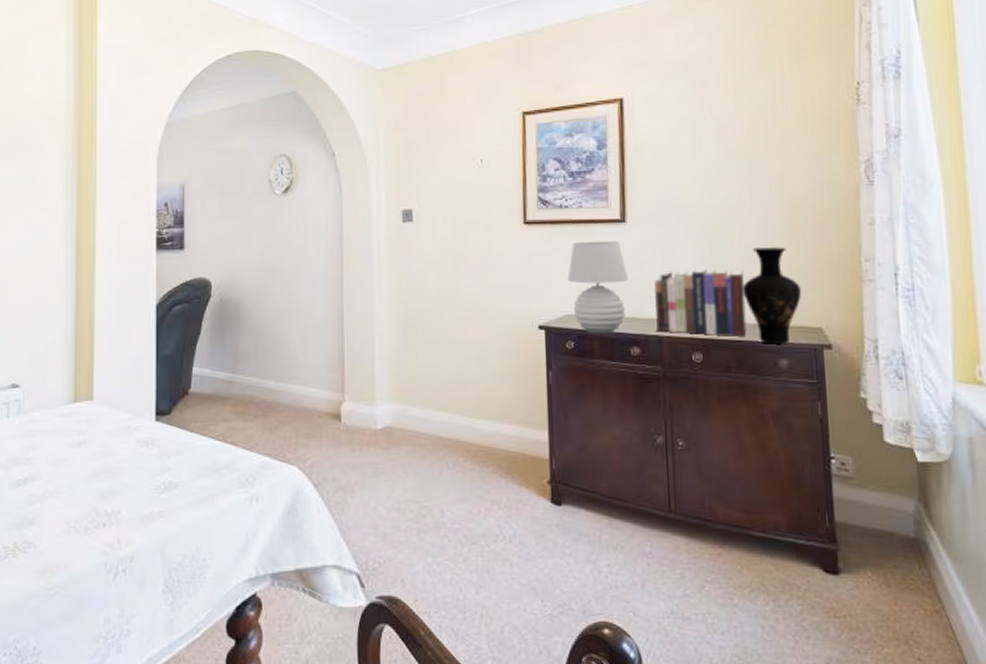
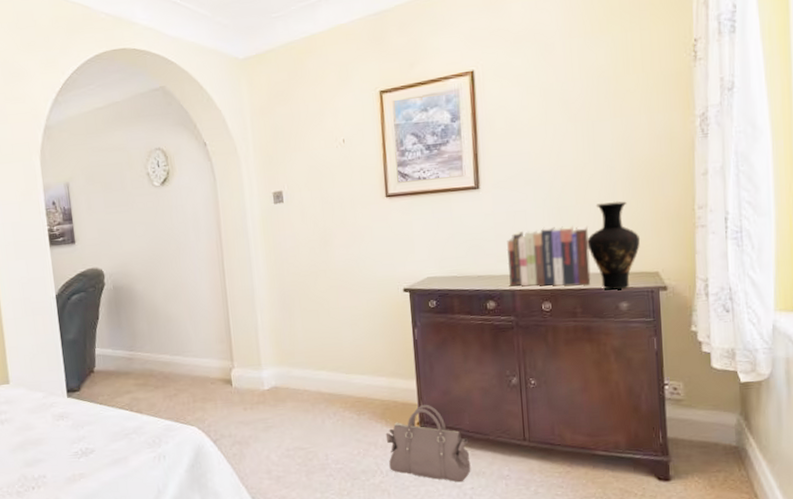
shoulder bag: none [511,460,608,557] -> present [385,404,471,483]
table lamp: present [567,240,629,335] -> none [428,206,484,293]

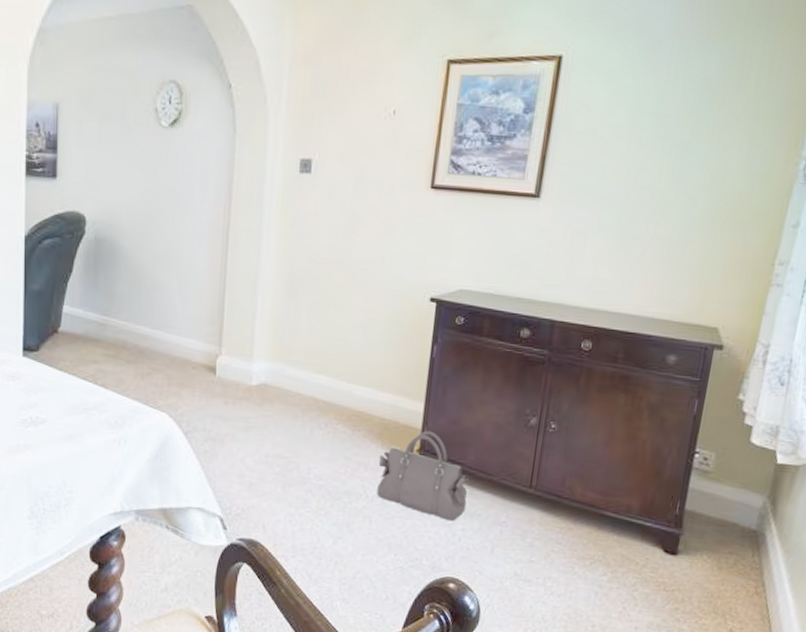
books: present [506,225,591,287] -> none [551,254,652,330]
vase: present [587,201,641,291] -> none [646,239,707,342]

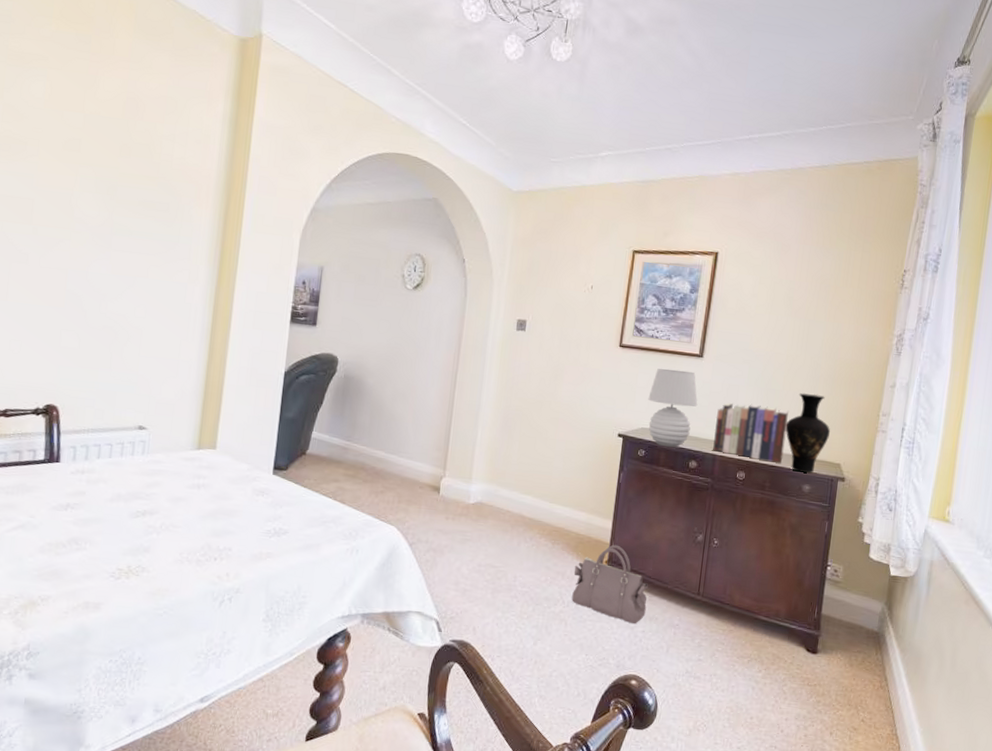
table lamp: none [468,214,532,314] -> present [648,368,698,448]
books: none [551,254,652,330] -> present [713,402,789,464]
vase: none [646,239,707,342] -> present [785,393,831,474]

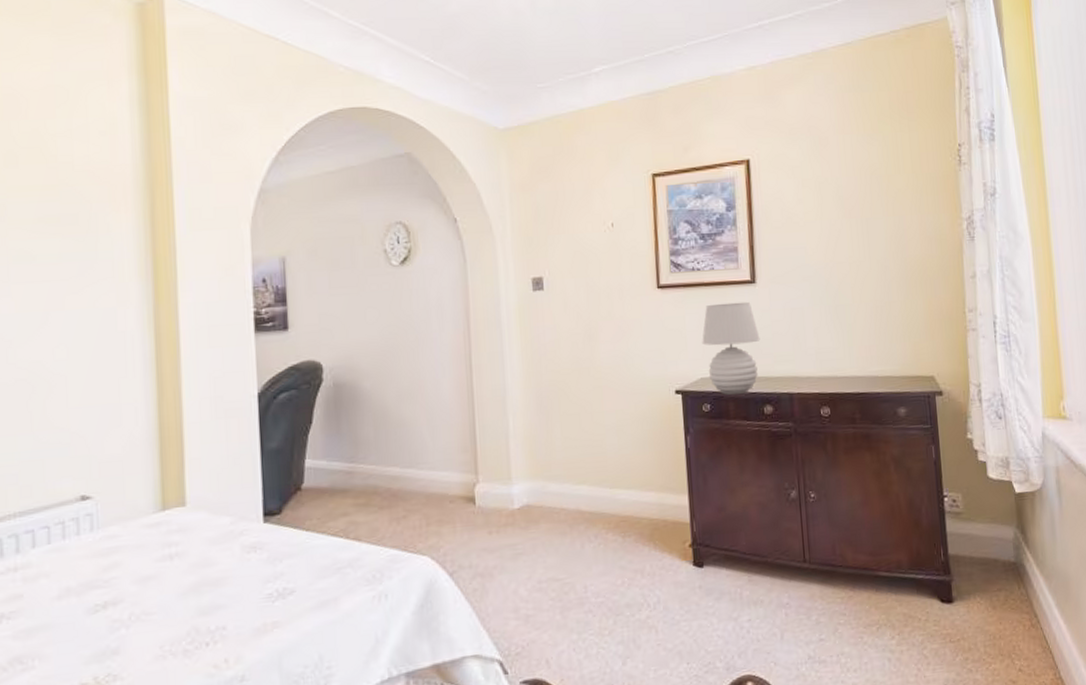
shoulder bag: present [572,544,649,624] -> none [653,522,748,614]
books: present [713,402,789,464] -> none [783,325,869,390]
vase: present [785,393,831,474] -> none [864,301,916,395]

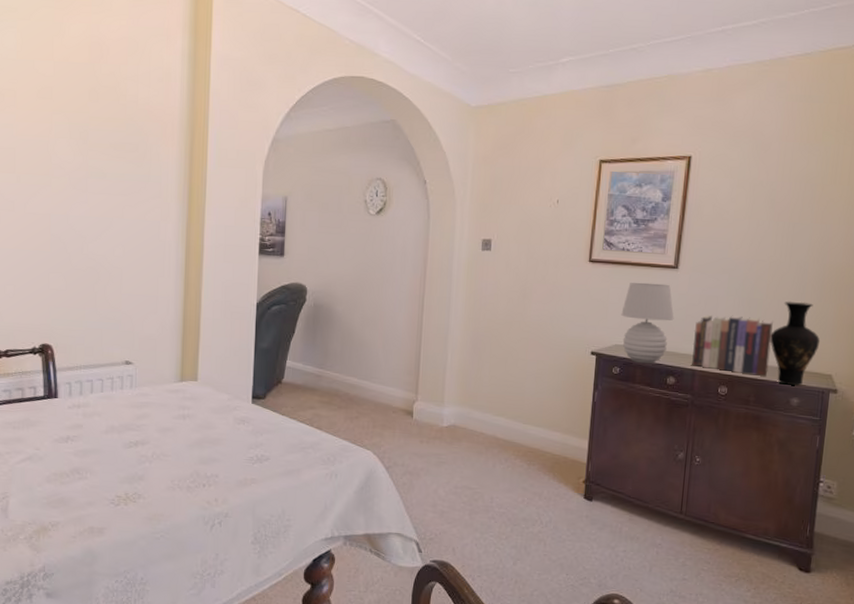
books: none [783,325,869,390] -> present [692,314,773,377]
vase: none [864,301,916,395] -> present [770,301,821,387]

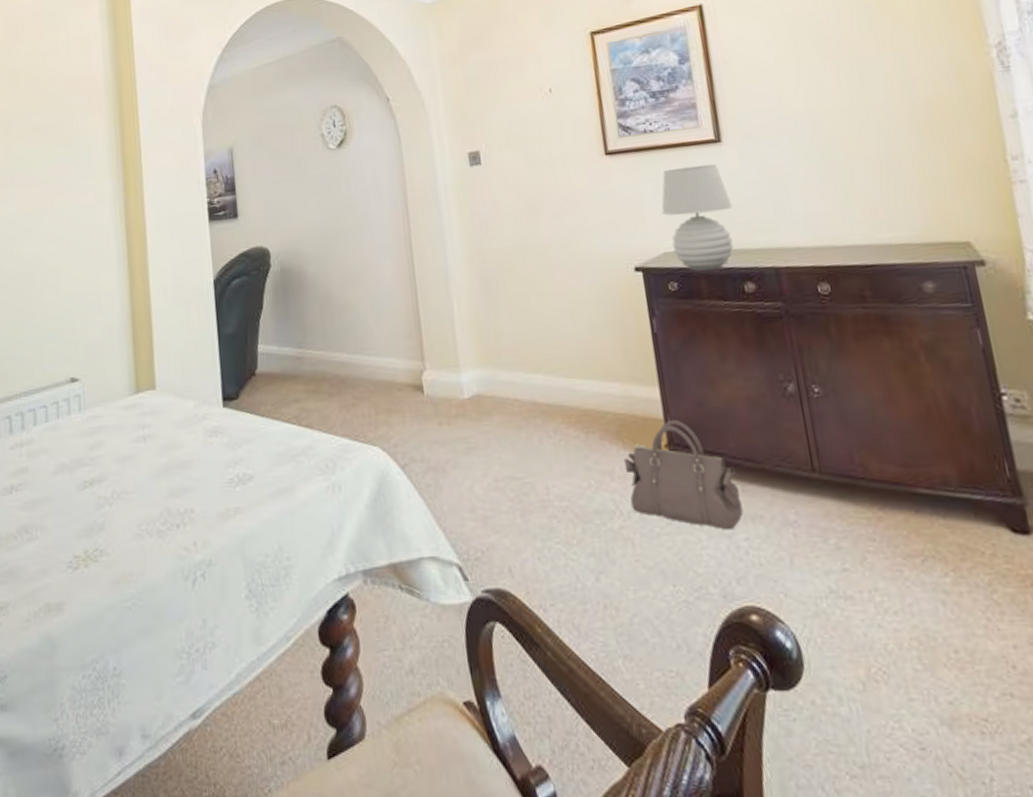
shoulder bag: none [550,464,629,544] -> present [623,419,744,530]
books: present [692,314,773,377] -> none [763,184,880,264]
vase: present [770,301,821,387] -> none [868,152,940,267]

